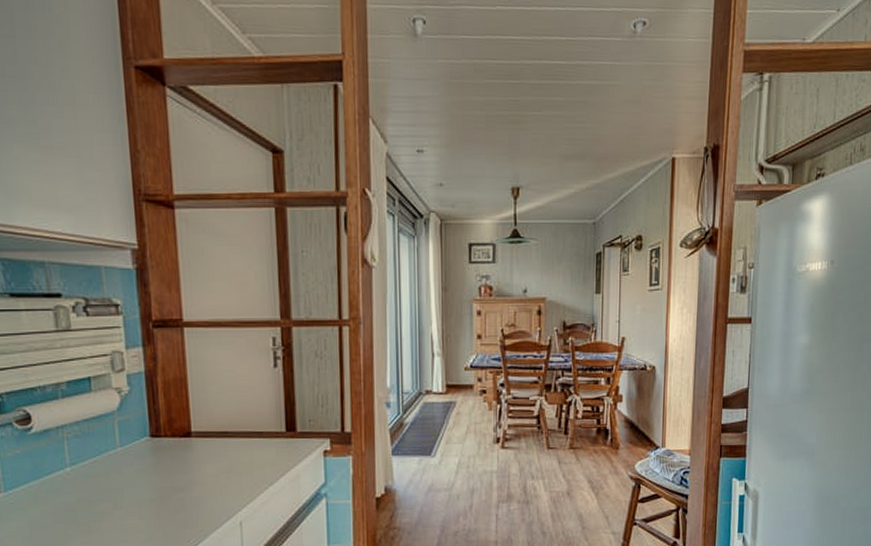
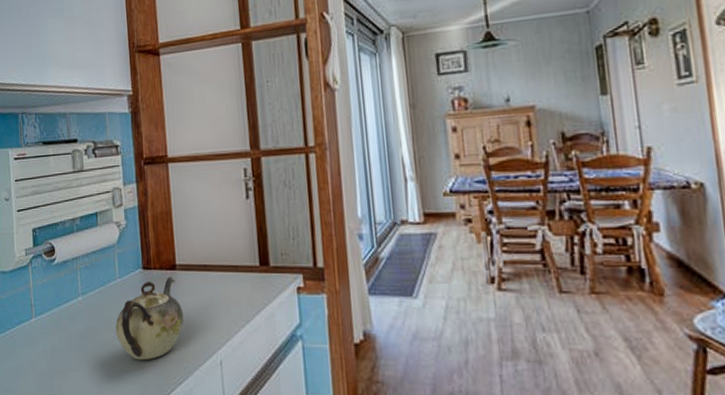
teapot: none [115,443,200,528] -> present [115,276,184,361]

